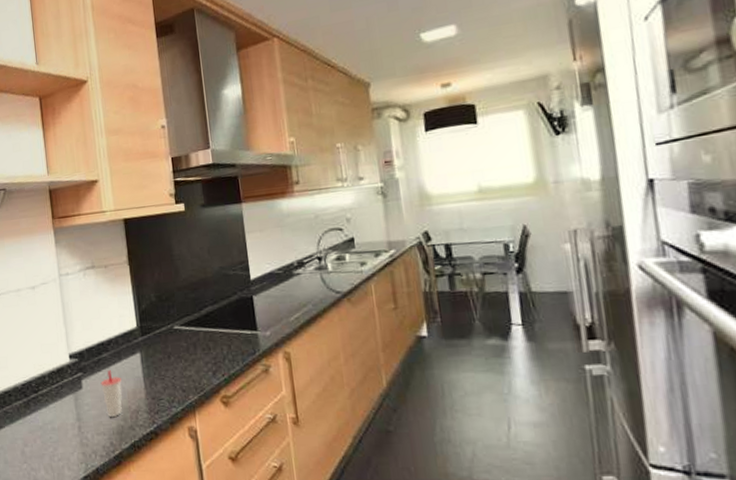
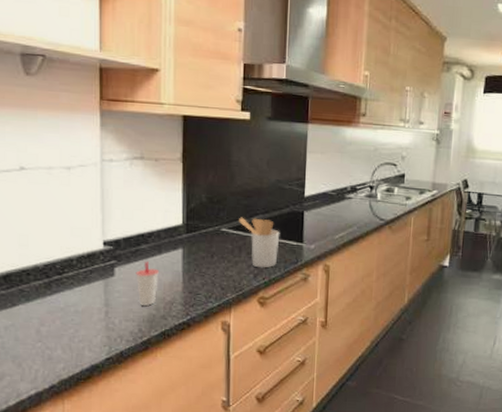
utensil holder: none [189,310,234,364] -> present [239,217,280,268]

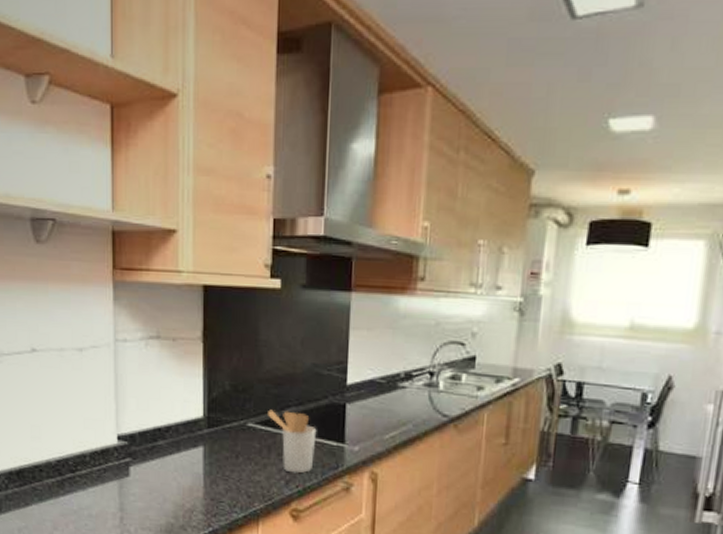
cup: present [136,261,160,306] -> none [152,460,178,513]

